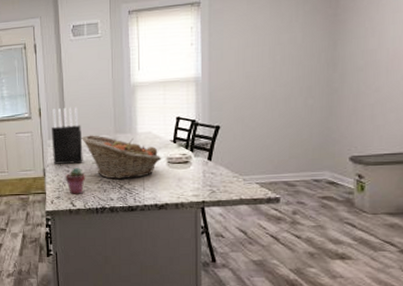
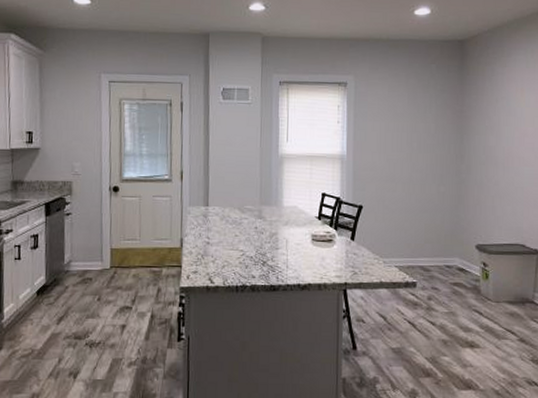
knife block: present [51,106,83,164] -> none [192,172,226,235]
potted succulent: present [65,167,86,194] -> none [204,239,227,269]
fruit basket: present [81,135,162,179] -> none [225,205,306,255]

